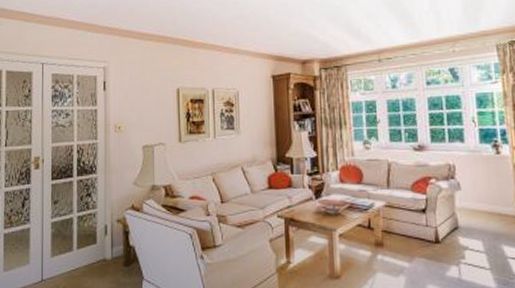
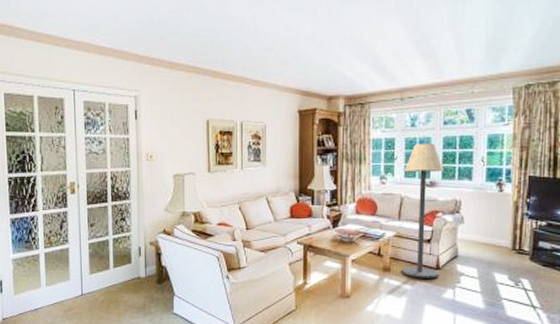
floor lamp: none [388,104,439,254] -> present [401,143,444,278]

